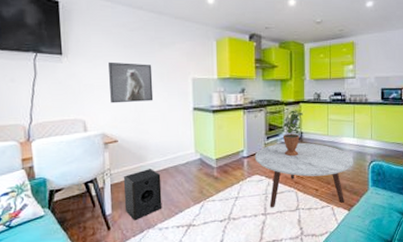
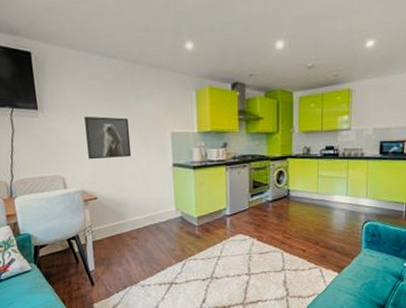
studio monitor: present [123,169,162,221] -> none [104,226,144,278]
coffee table: present [254,142,353,208] -> none [238,200,345,268]
potted plant: present [282,110,303,157] -> none [268,165,291,216]

